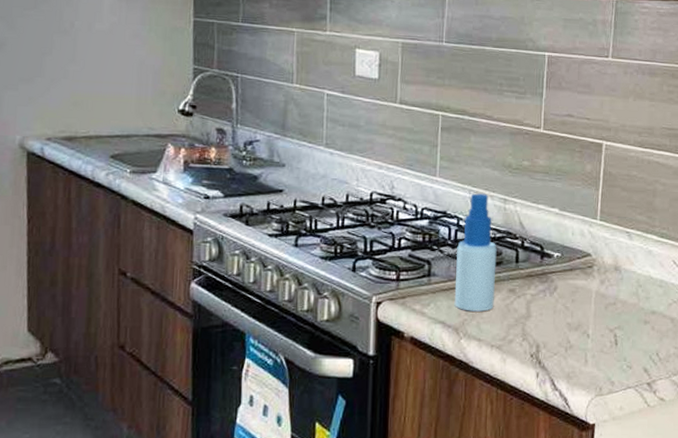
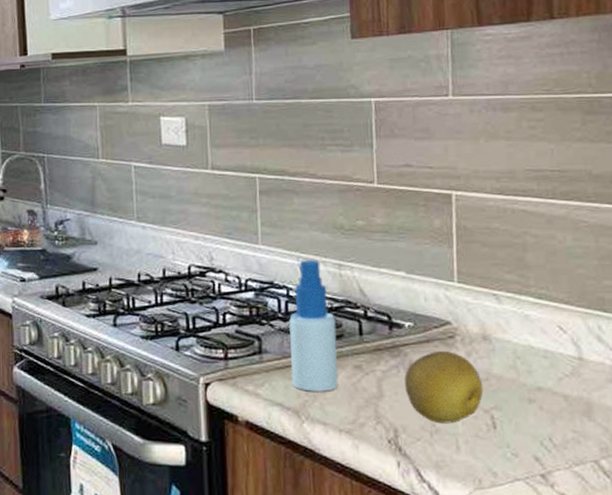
fruit: none [549,279,611,341] -> present [404,351,484,424]

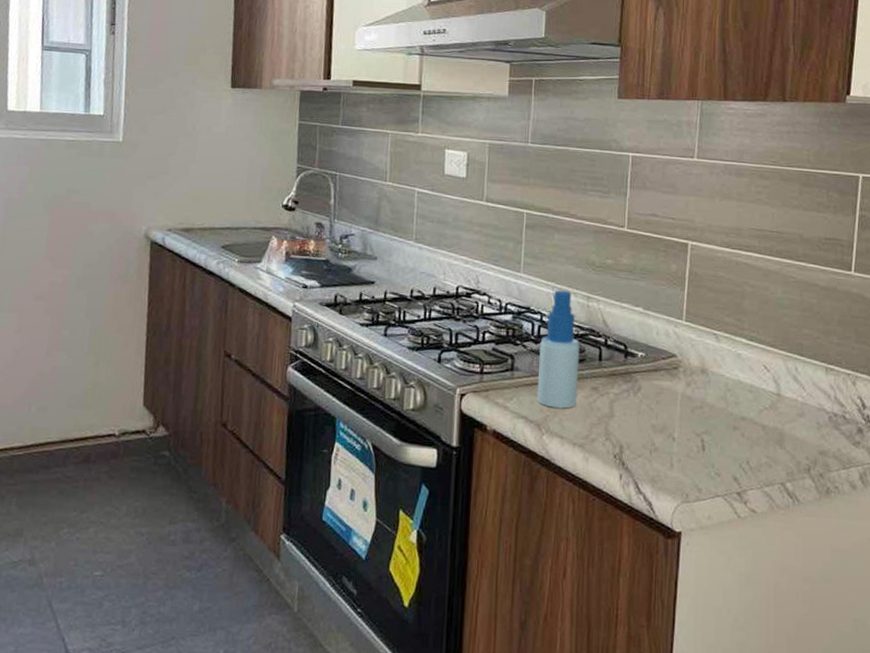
fruit: present [404,351,484,424] -> none [633,380,698,444]

